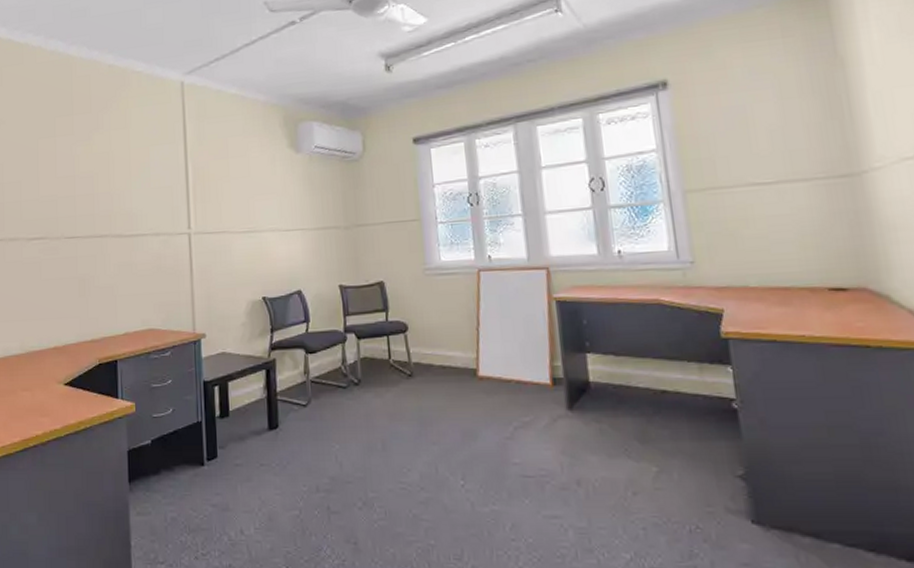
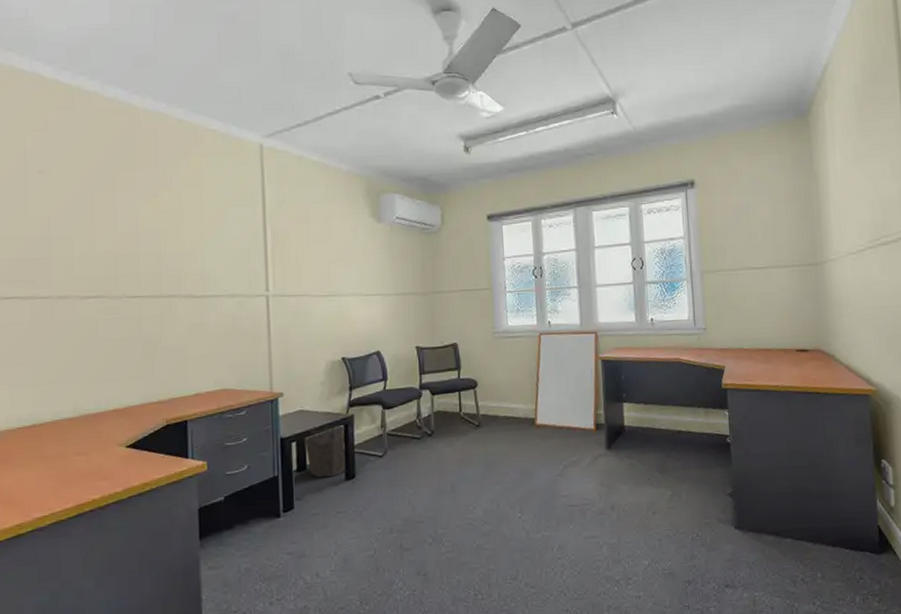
waste bin: none [225,370,269,426] -> present [303,425,346,478]

